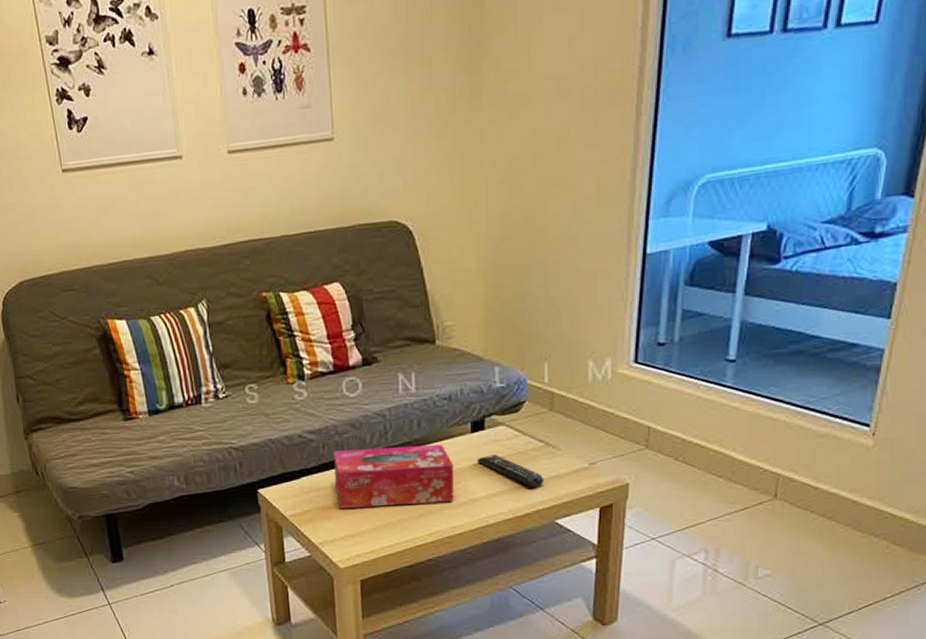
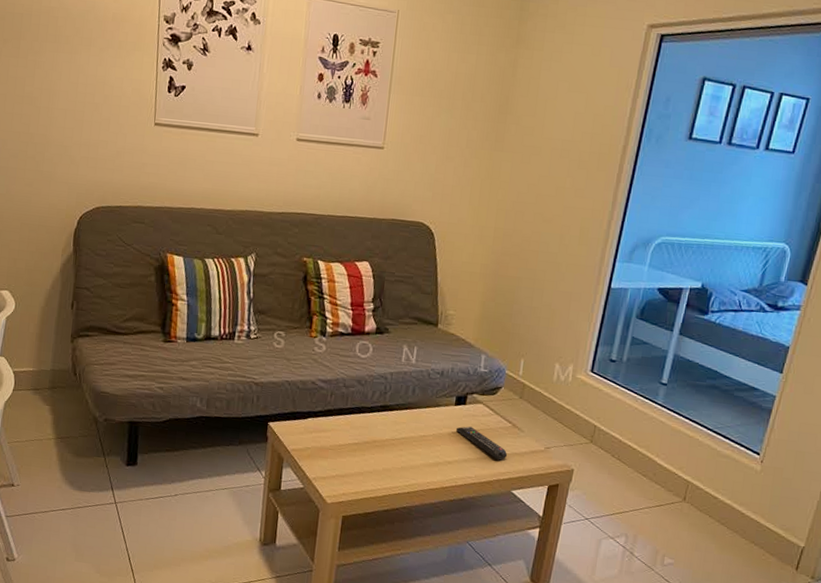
tissue box: present [333,444,454,508] -> none [335,400,437,461]

